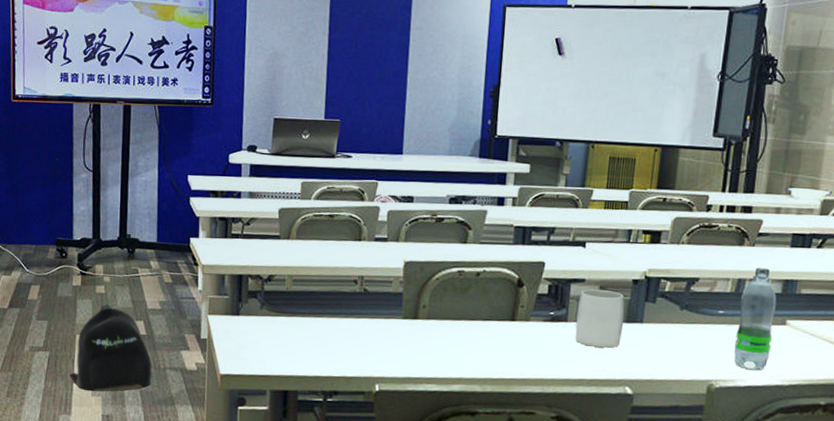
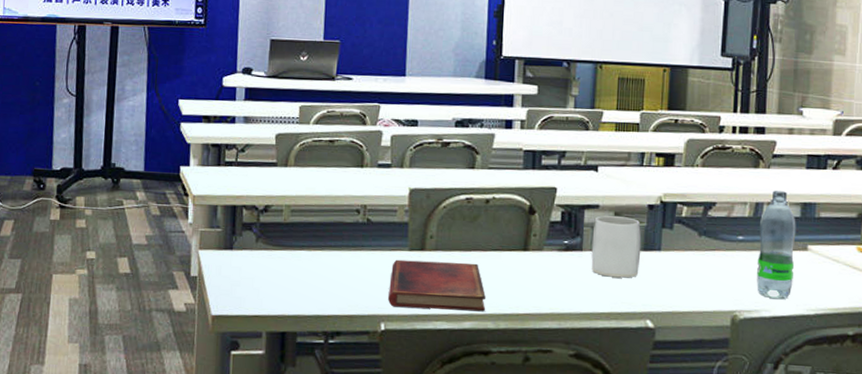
backpack: present [70,304,152,392] -> none [44,239,137,338]
diary: none [383,327,474,376] -> present [388,259,486,311]

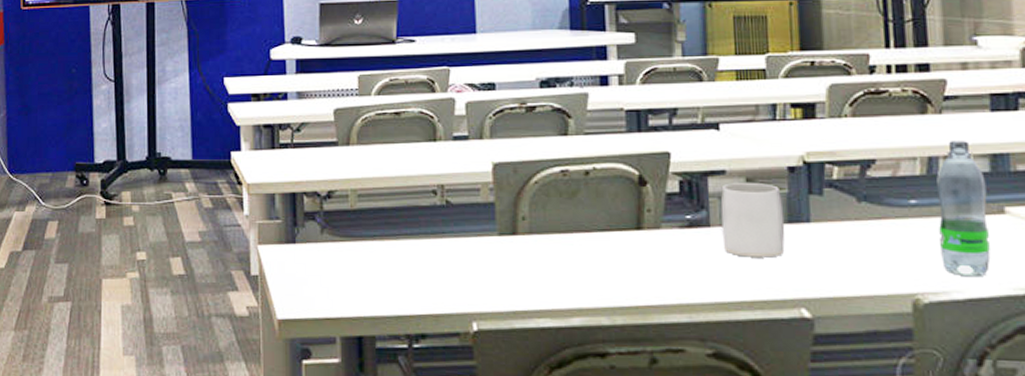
diary: present [388,259,486,311] -> none [478,246,596,305]

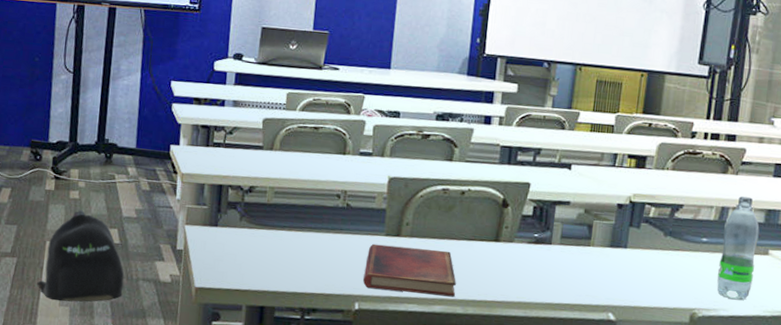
backpack: none [96,238,194,349] -> present [37,210,125,302]
diary: none [478,246,596,305] -> present [363,243,456,296]
mug: present [720,181,785,258] -> none [559,212,610,273]

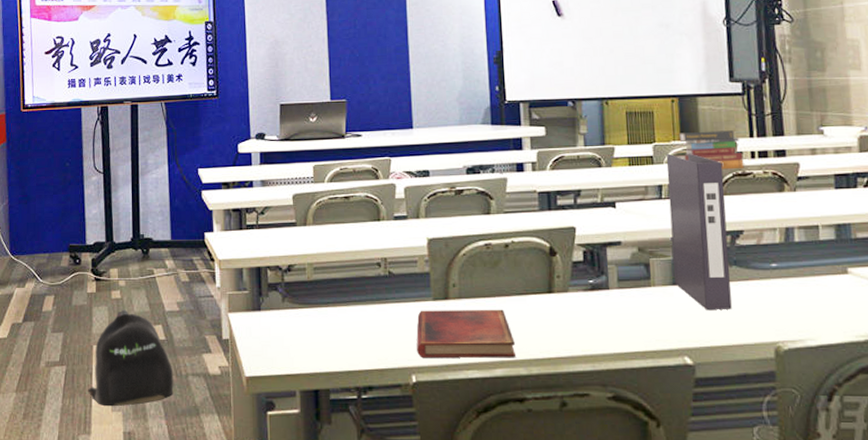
binder: none [612,124,677,275] -> present [666,153,732,309]
books: none [634,107,697,148] -> present [675,130,744,170]
bottle: present [716,196,760,300] -> none [792,214,837,327]

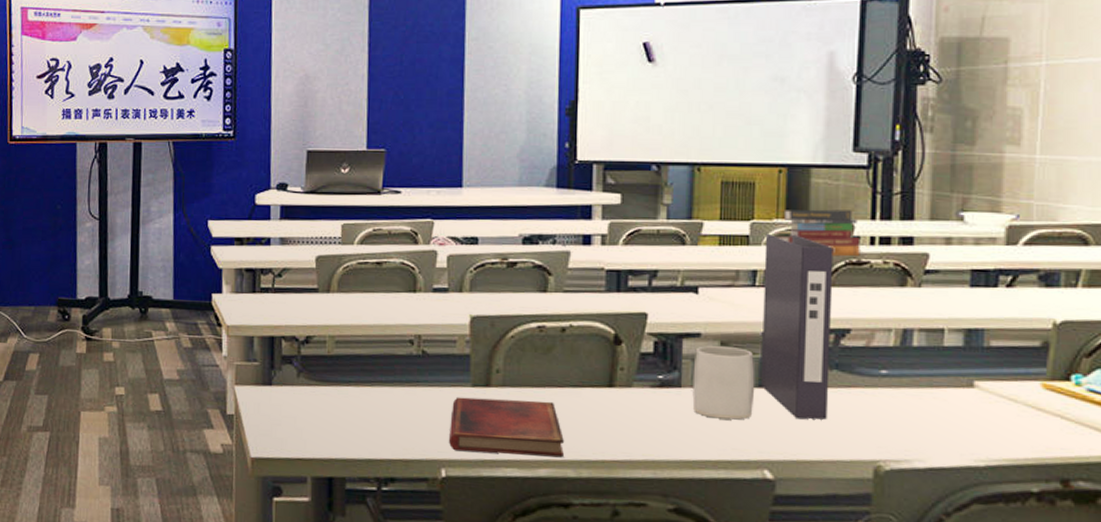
backpack: present [88,309,174,406] -> none [73,374,170,480]
mug: none [617,251,671,315] -> present [692,345,756,420]

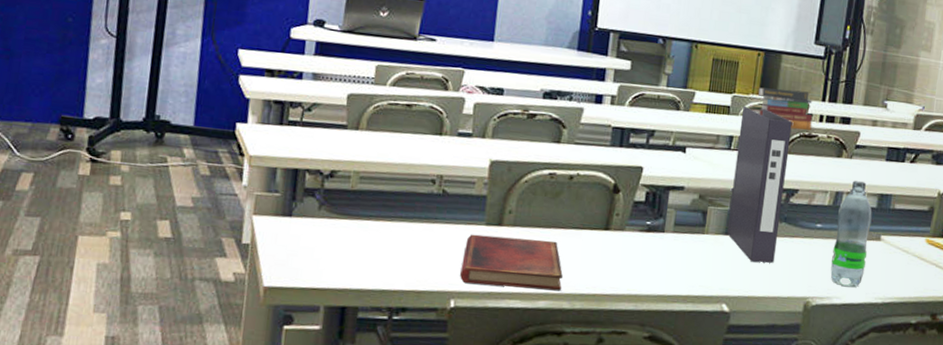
mug: present [692,345,756,420] -> none [672,197,724,262]
bottle: none [907,314,958,448] -> present [830,181,872,287]

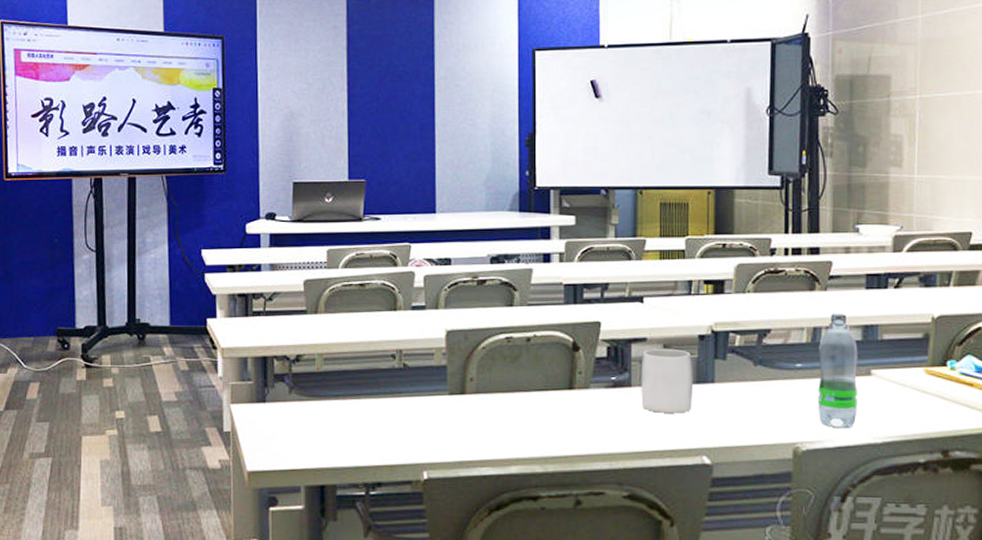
diary: present [460,234,563,291] -> none [430,405,531,455]
mug: none [672,197,724,262] -> present [641,348,694,413]
binder: present [726,105,793,263] -> none [697,247,755,409]
books: present [751,87,813,131] -> none [707,225,777,267]

